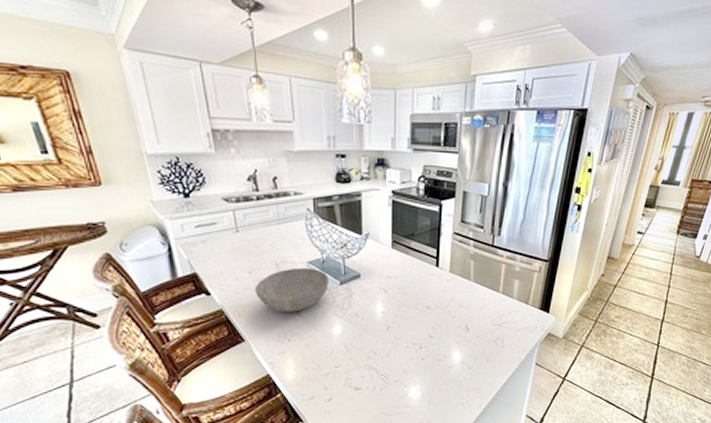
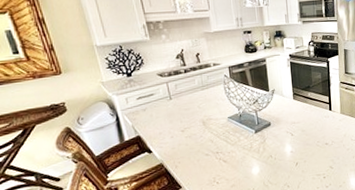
bowl: present [256,267,329,312] -> none [188,122,246,161]

